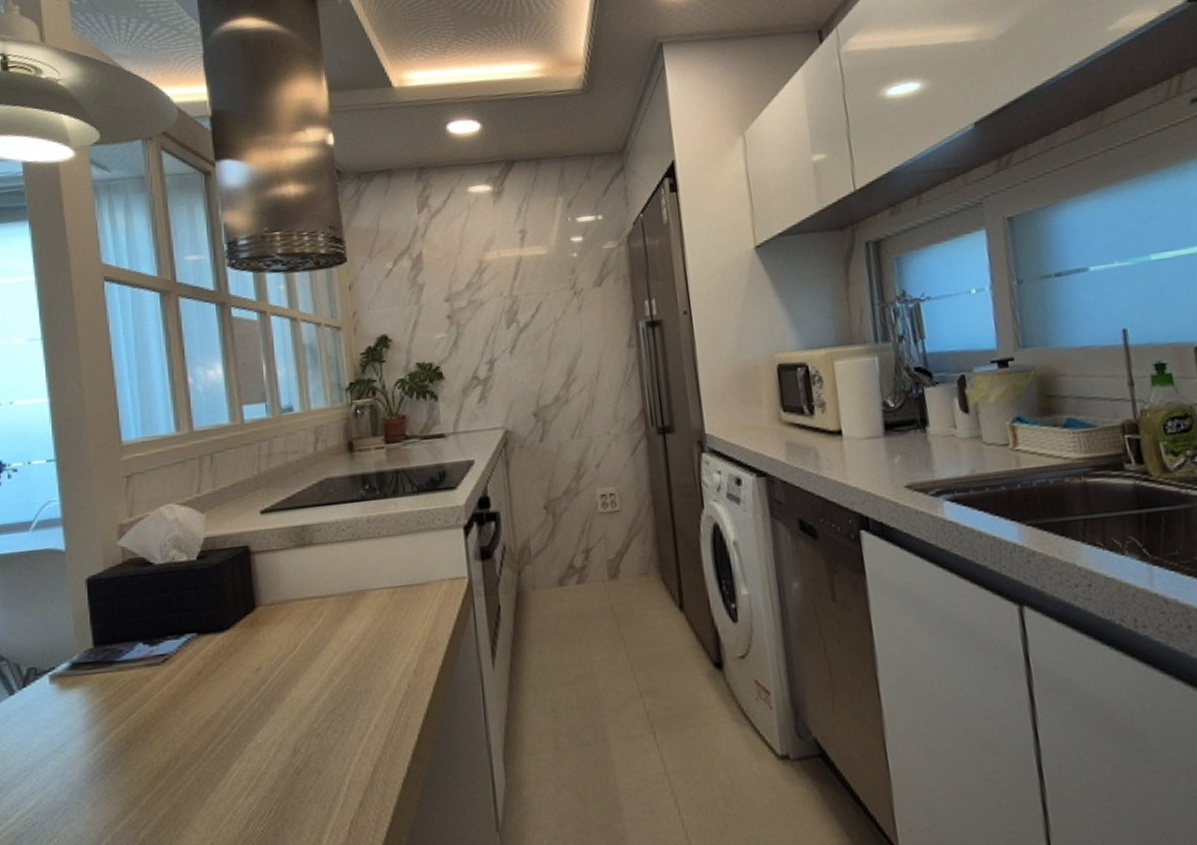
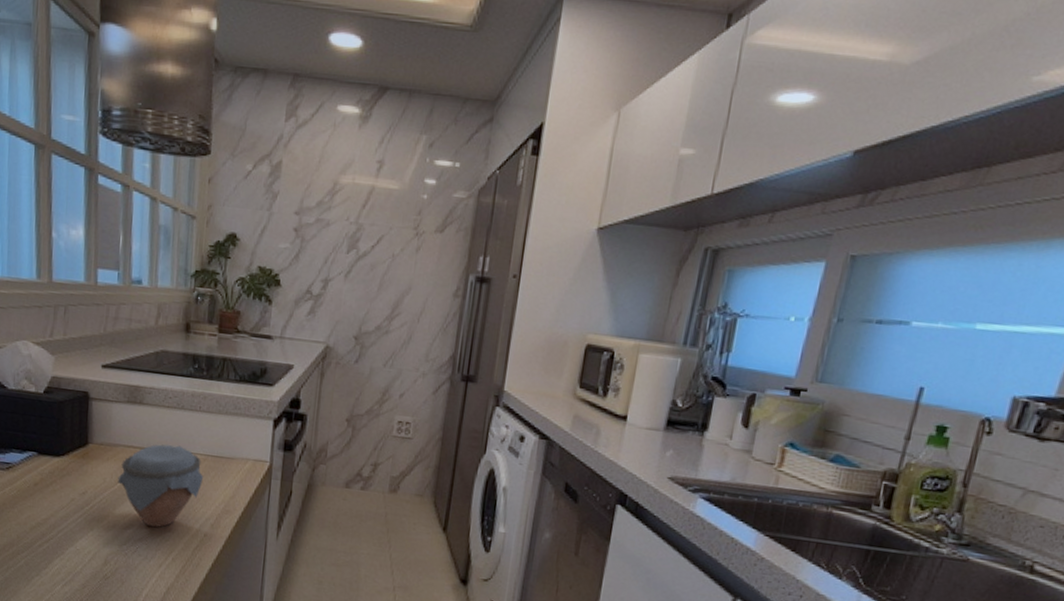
jar: none [296,583,396,692] -> present [117,444,204,528]

